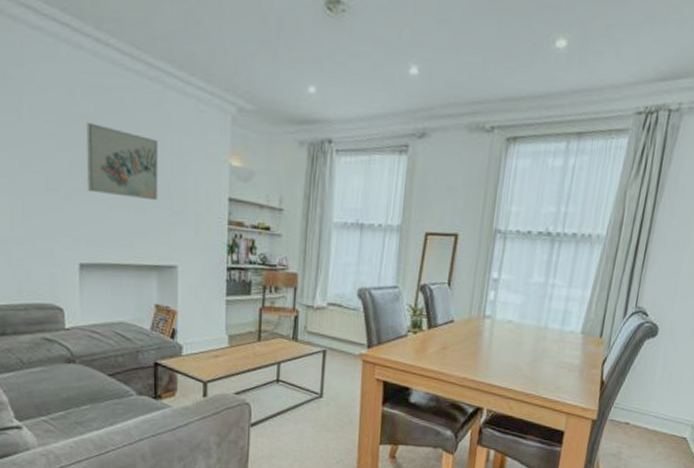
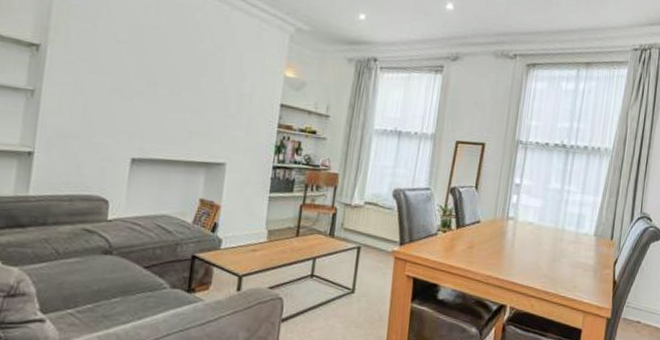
wall art: present [86,123,158,201] -> none [149,34,221,104]

